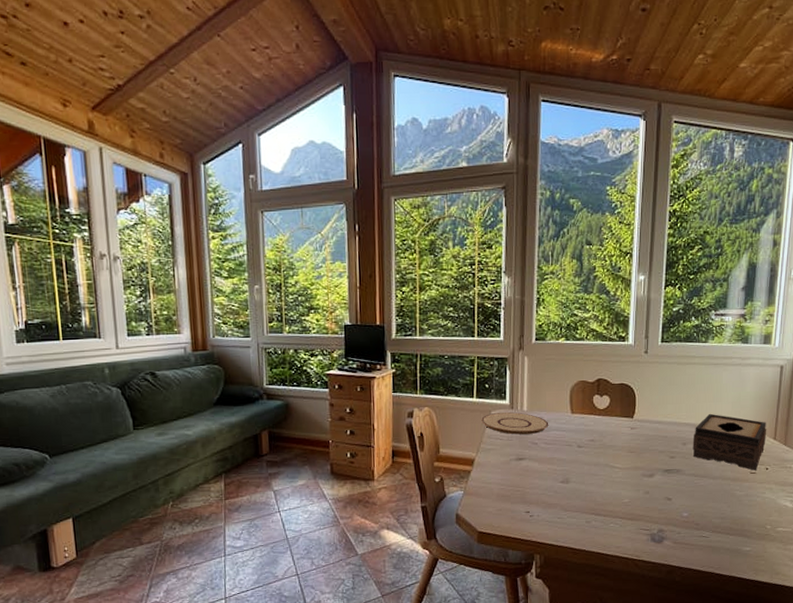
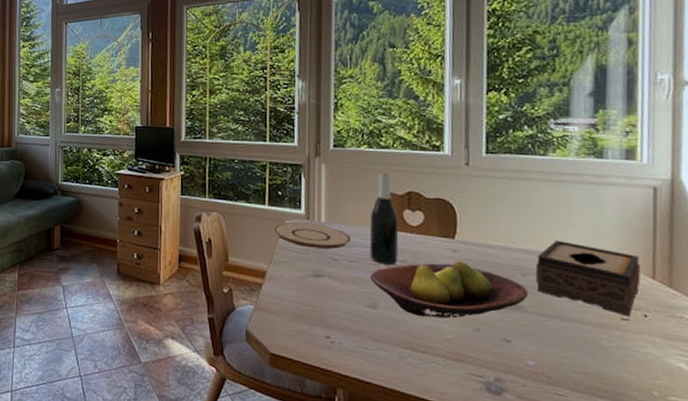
wine bottle: none [564,362,589,445] -> present [369,172,399,265]
fruit bowl: none [564,436,687,487] -> present [369,261,529,318]

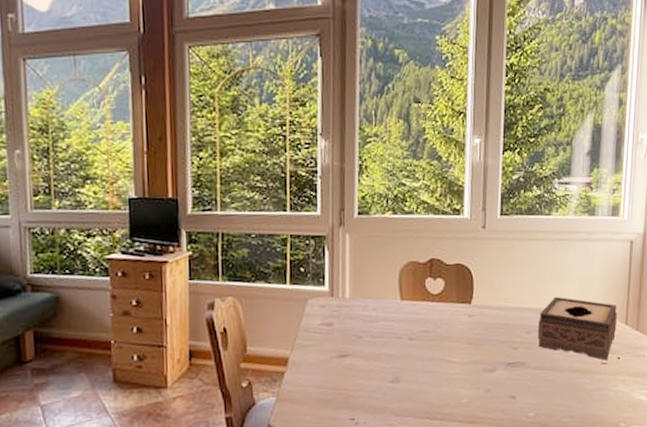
plate: present [274,222,351,249] -> none [296,300,375,327]
wine bottle: present [369,172,399,265] -> none [393,239,421,337]
fruit bowl: present [369,261,529,318] -> none [393,325,531,386]

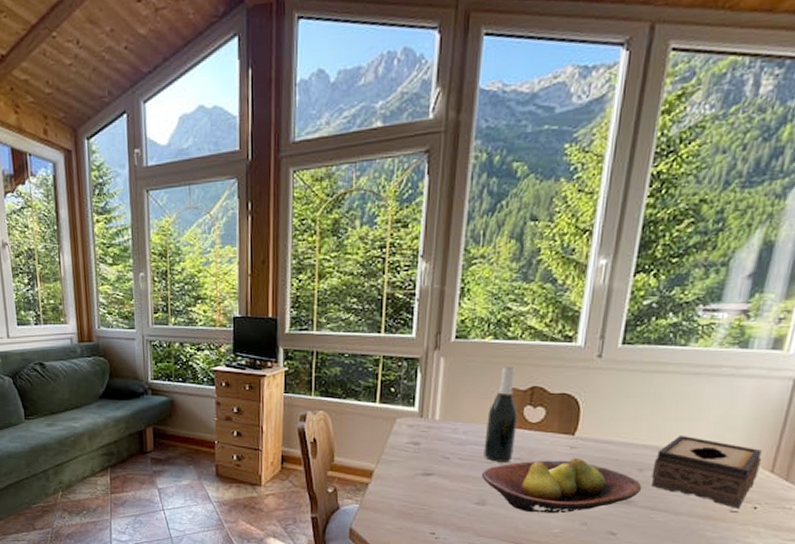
wine bottle: none [393,239,421,337] -> present [483,365,518,462]
fruit bowl: none [393,325,531,386] -> present [481,458,642,514]

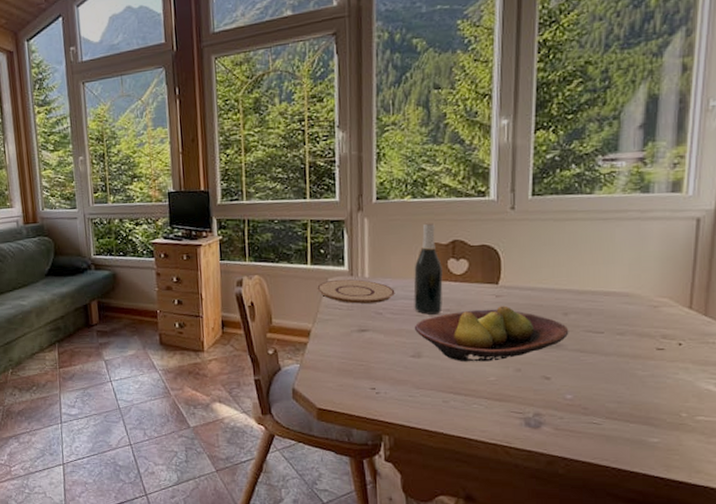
plate: none [384,420,466,447] -> present [317,279,395,304]
tissue box: present [651,435,762,508] -> none [576,277,679,346]

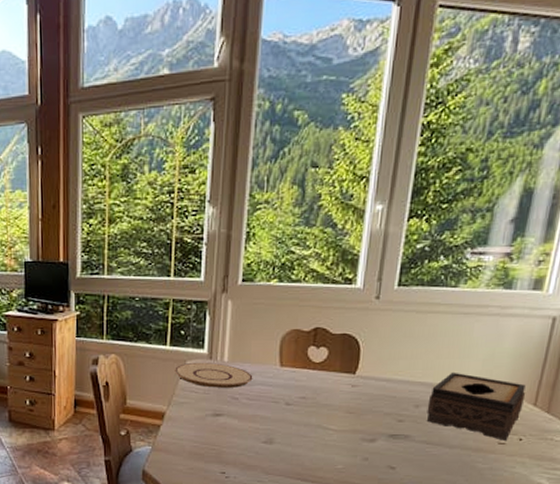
wine bottle: present [413,222,443,315] -> none [270,307,302,401]
fruit bowl: present [414,305,569,362] -> none [268,395,419,450]
tissue box: none [576,277,679,346] -> present [427,372,526,440]

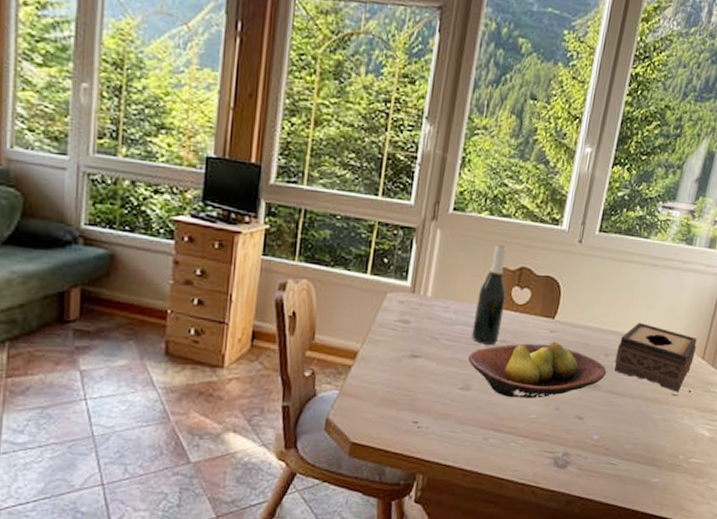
plate: present [175,362,253,388] -> none [373,295,456,327]
fruit bowl: none [268,395,419,450] -> present [468,341,607,398]
wine bottle: none [270,307,302,401] -> present [471,243,507,345]

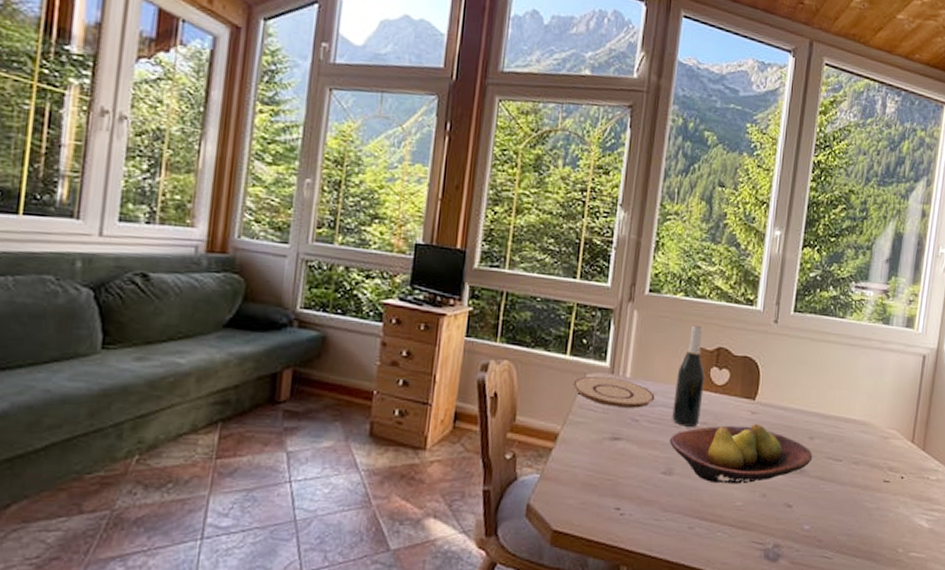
plate: none [373,295,456,327] -> present [573,376,655,408]
tissue box: present [614,322,697,392] -> none [820,403,905,478]

